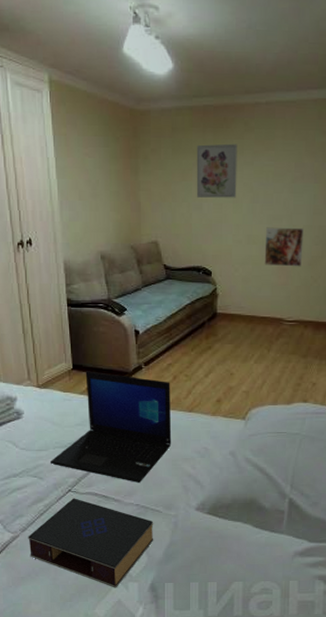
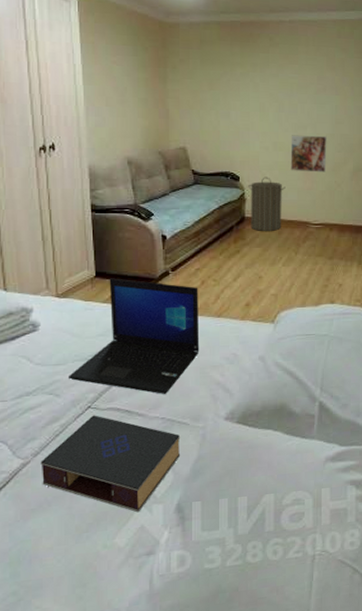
wall art: present [196,143,238,198] -> none [224,56,263,107]
laundry hamper: none [220,271,259,327] -> present [248,177,286,231]

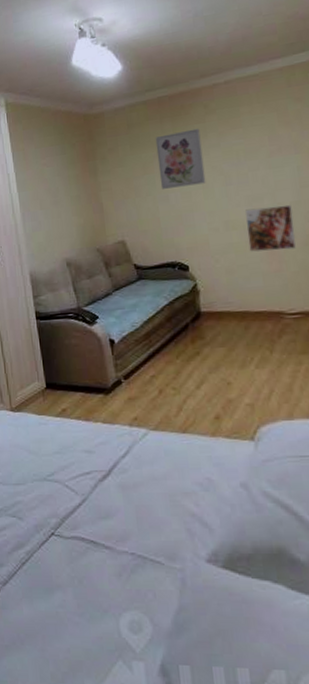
book: present [40,415,181,513] -> none [10,543,158,668]
laptop: present [69,278,200,394] -> none [29,389,166,524]
wall art: none [224,56,263,107] -> present [155,128,206,189]
laundry hamper: present [248,177,286,231] -> none [200,262,248,328]

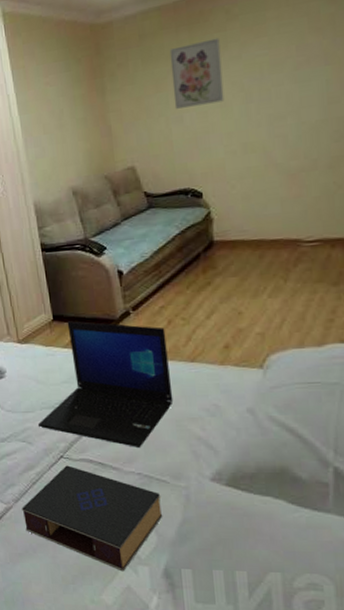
book: none [10,543,158,668] -> present [22,465,163,572]
laptop: none [29,389,166,524] -> present [38,321,174,447]
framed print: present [245,204,296,252] -> none [266,123,319,177]

